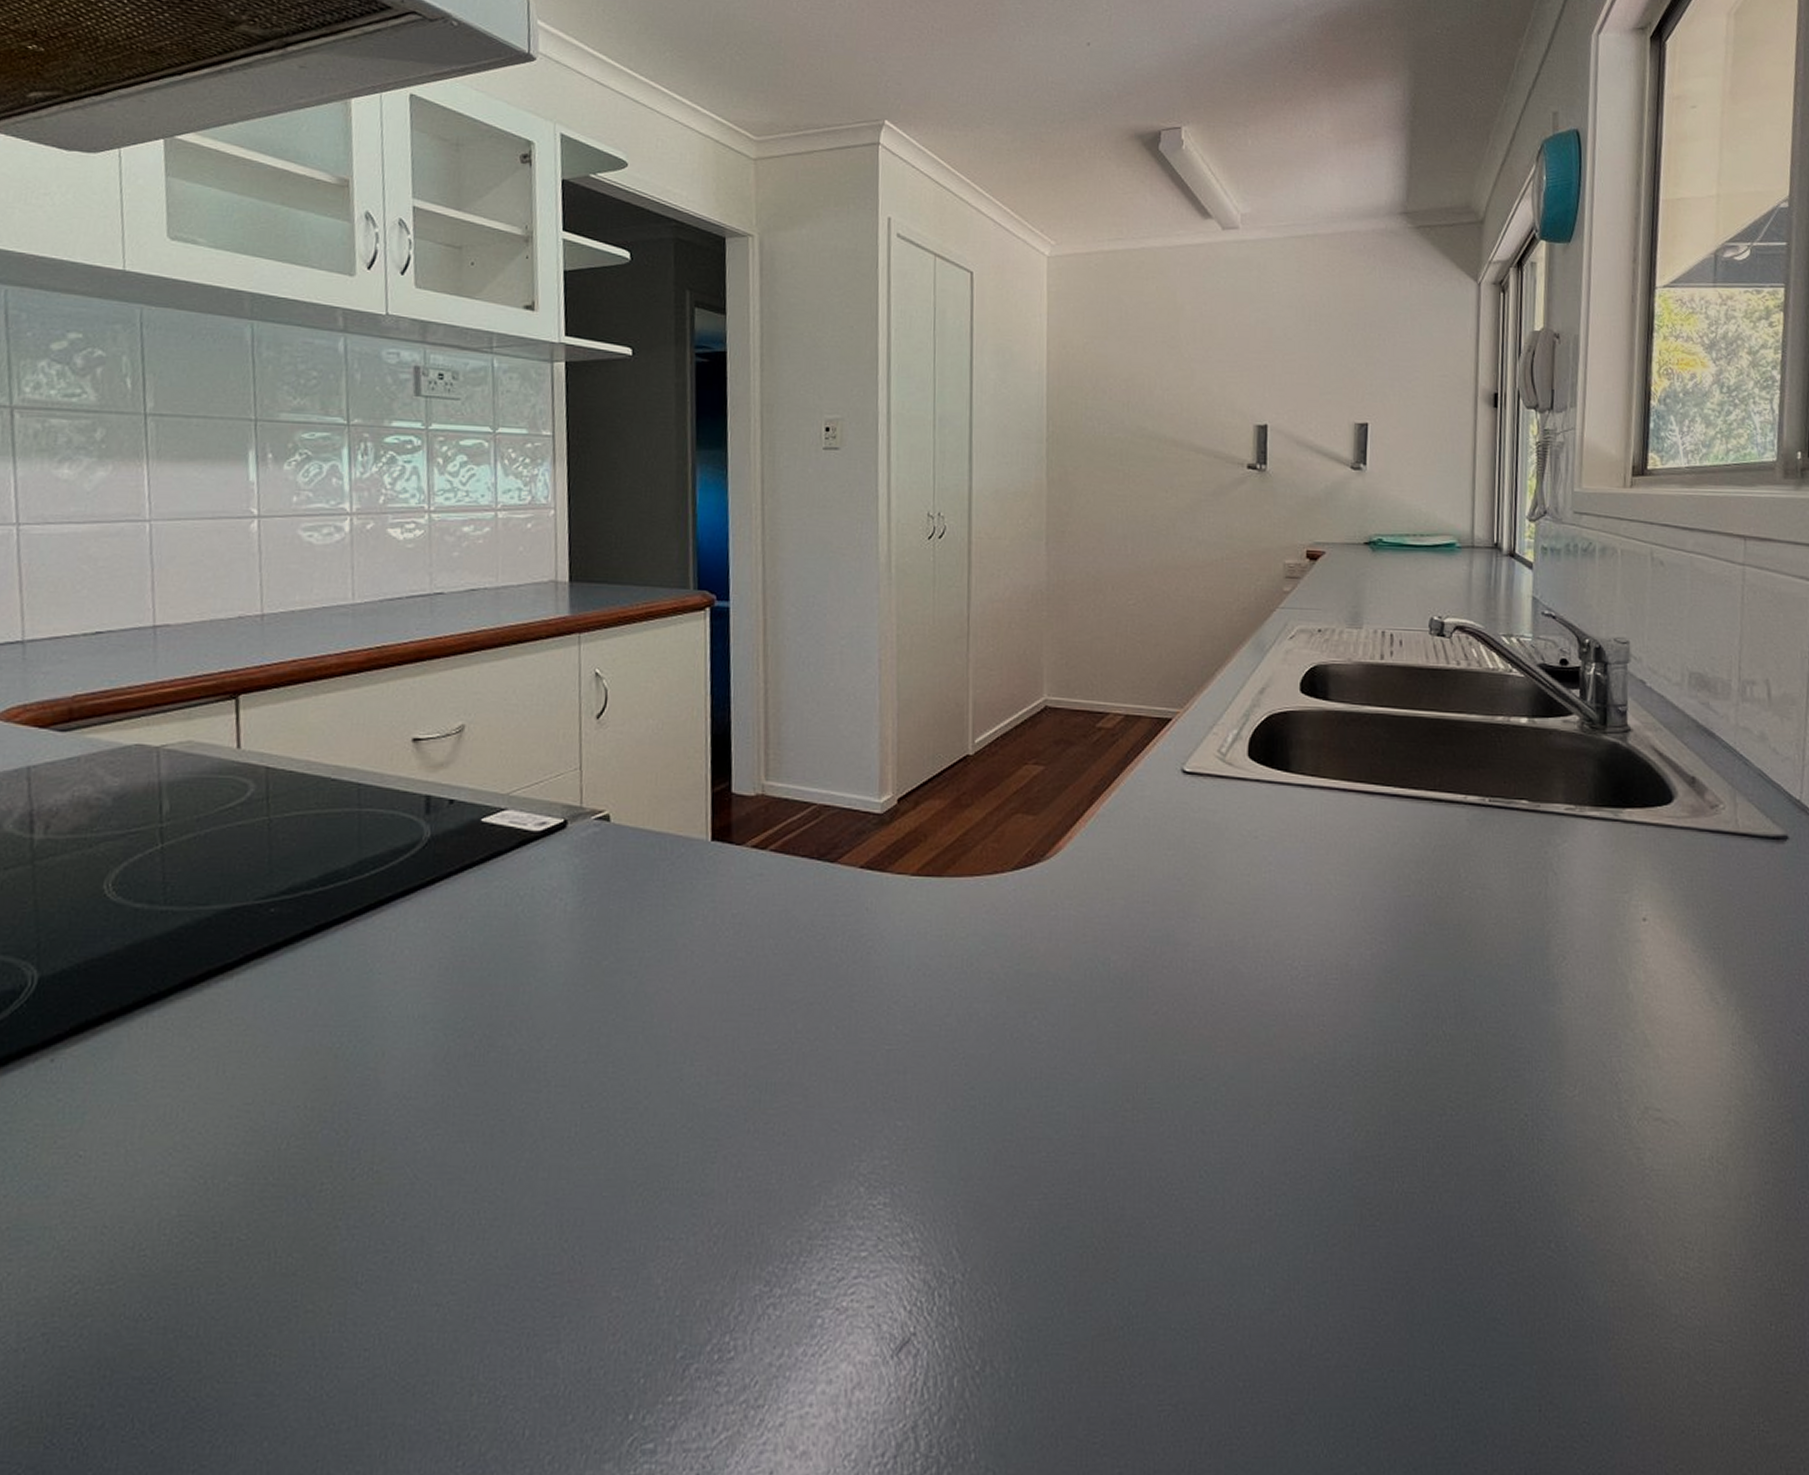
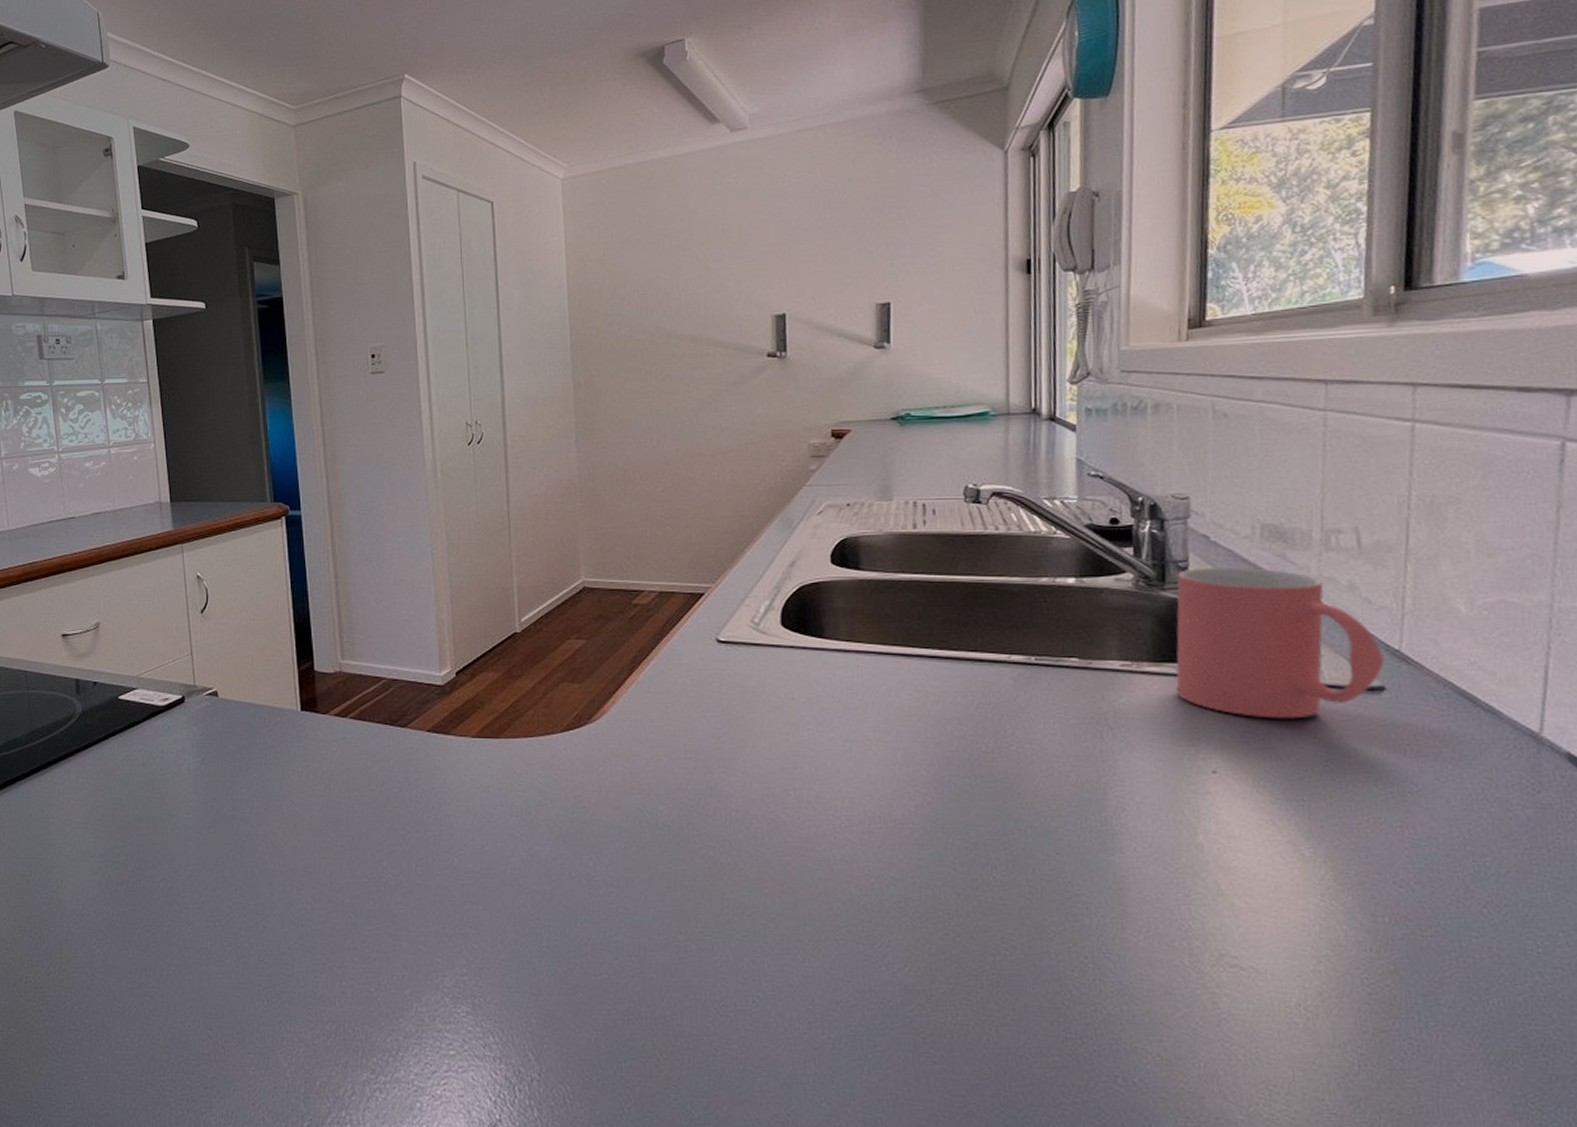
mug: none [1613,712,1788,867] -> present [1176,566,1384,719]

